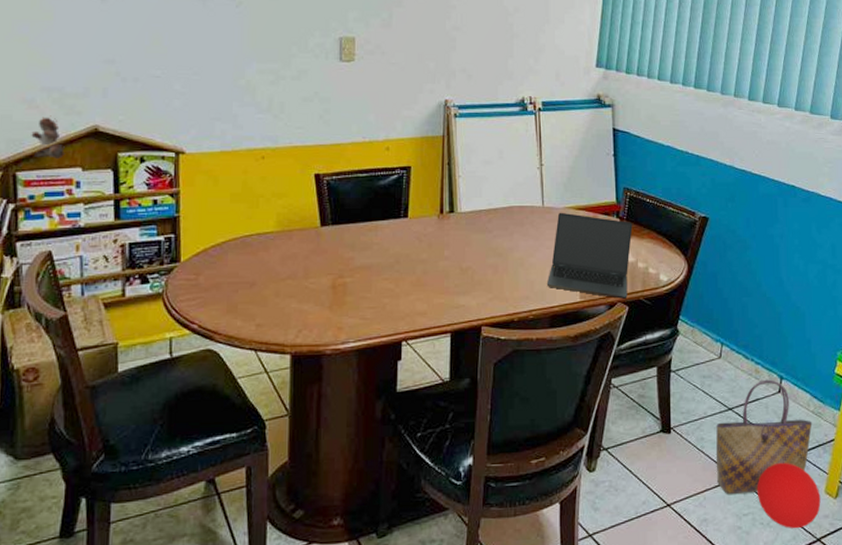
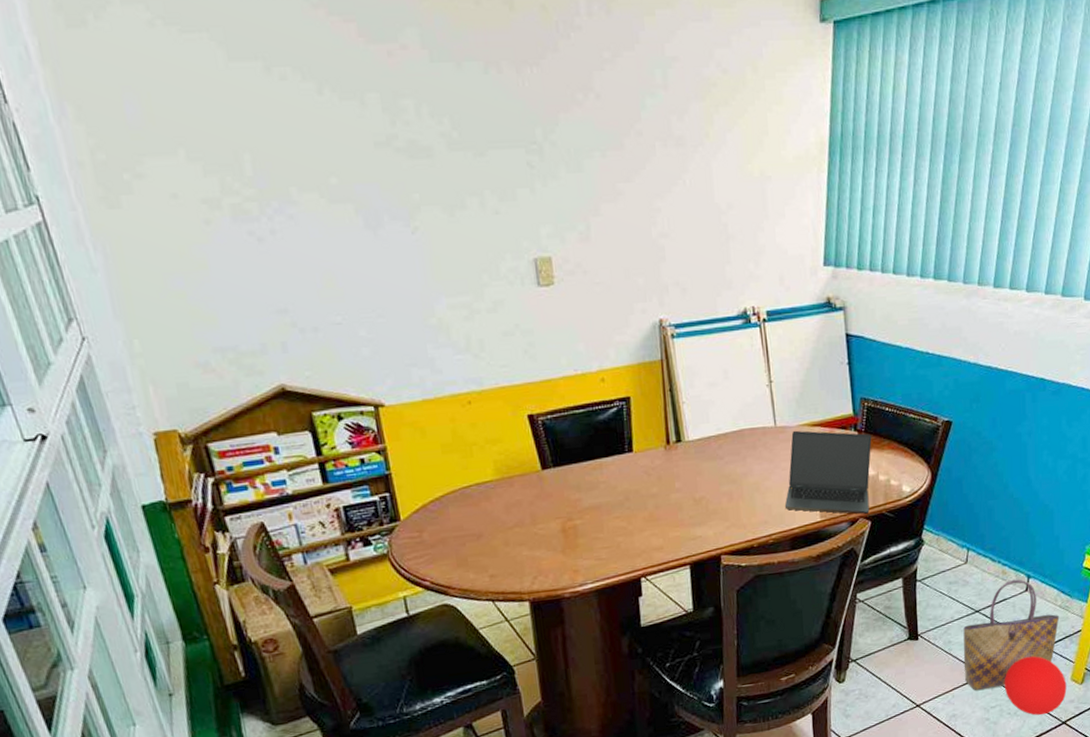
plush toy: present [31,115,66,160] -> none [213,378,256,426]

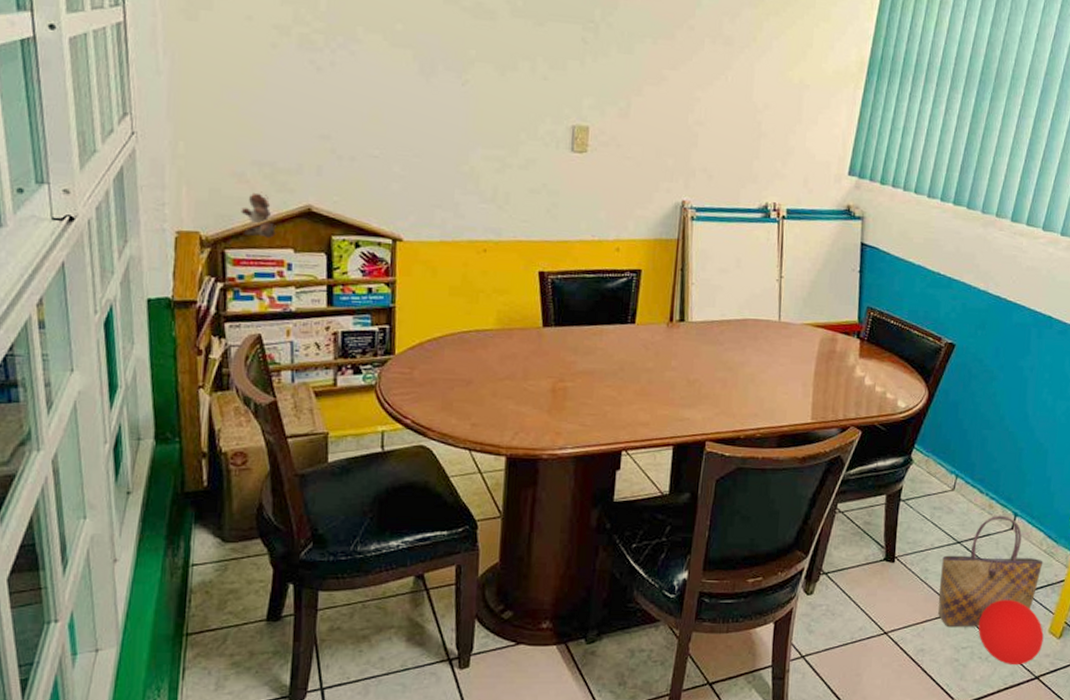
plush toy: none [213,378,256,426] -> present [241,191,277,239]
laptop: present [784,430,872,515] -> none [777,328,874,424]

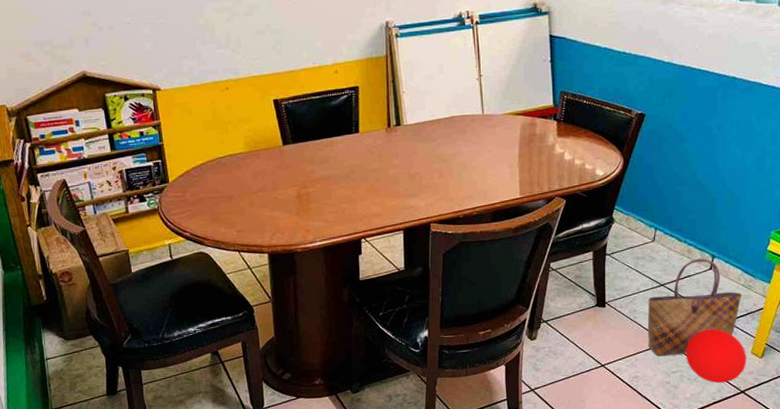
plush toy: present [241,191,277,239] -> none [33,66,64,104]

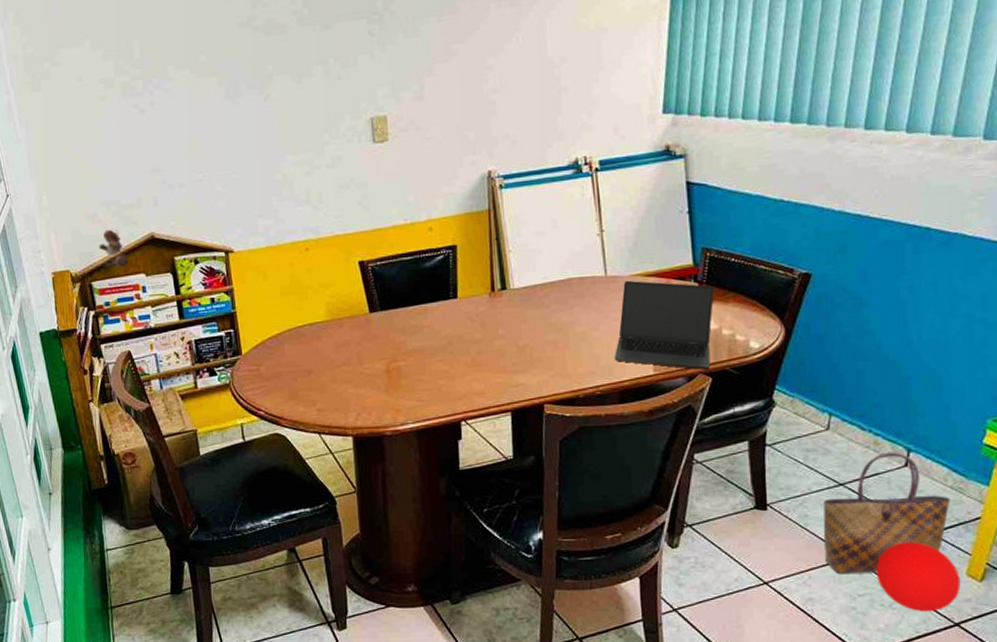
plush toy: none [33,66,64,104] -> present [98,227,130,268]
laptop: none [488,118,570,194] -> present [614,280,715,371]

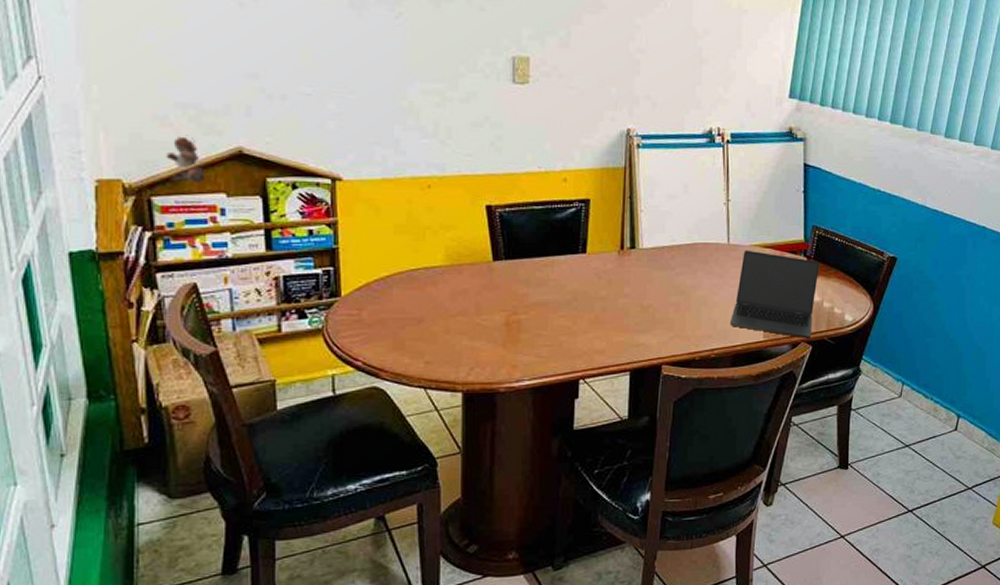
tote bag: present [823,451,951,575] -> none [890,417,986,527]
ball: present [876,541,961,612] -> none [928,495,988,557]

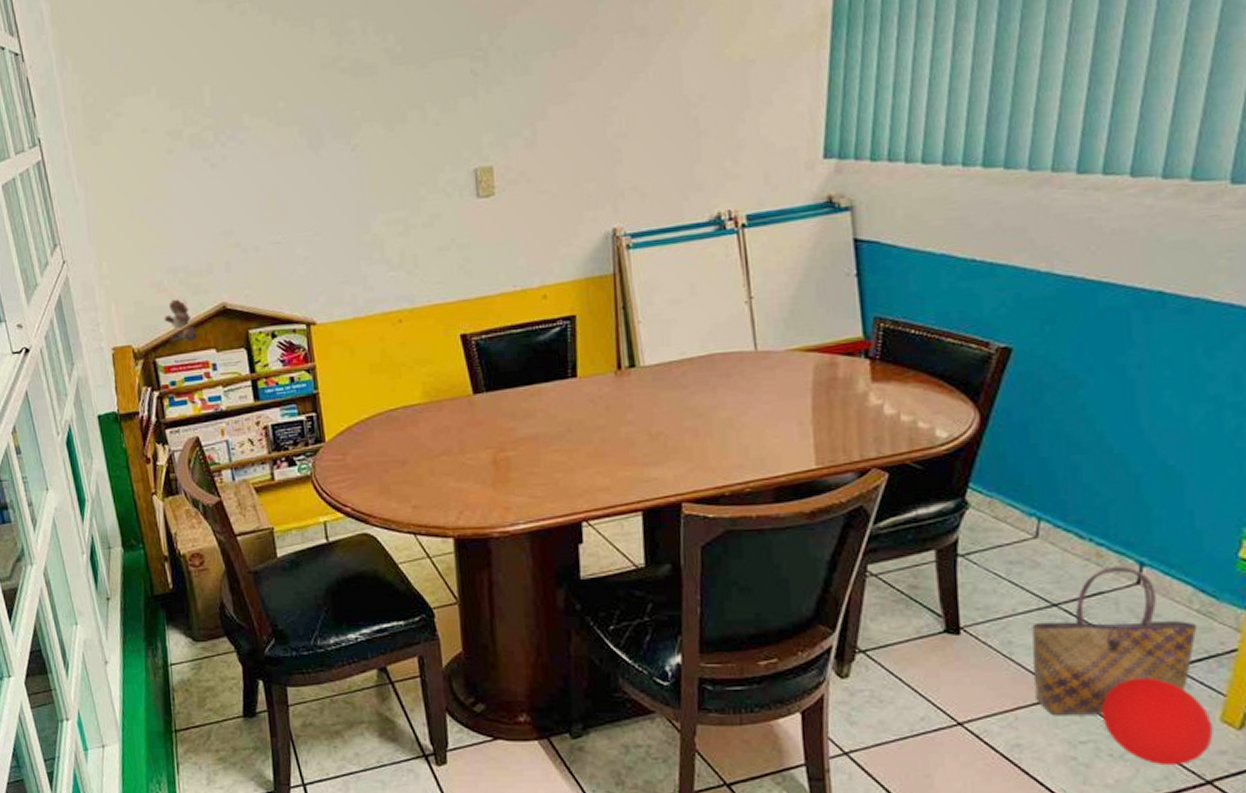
laptop: present [729,250,820,339] -> none [766,356,891,465]
tote bag: none [890,417,986,527] -> present [1032,565,1198,716]
ball: none [928,495,988,557] -> present [1101,677,1213,766]

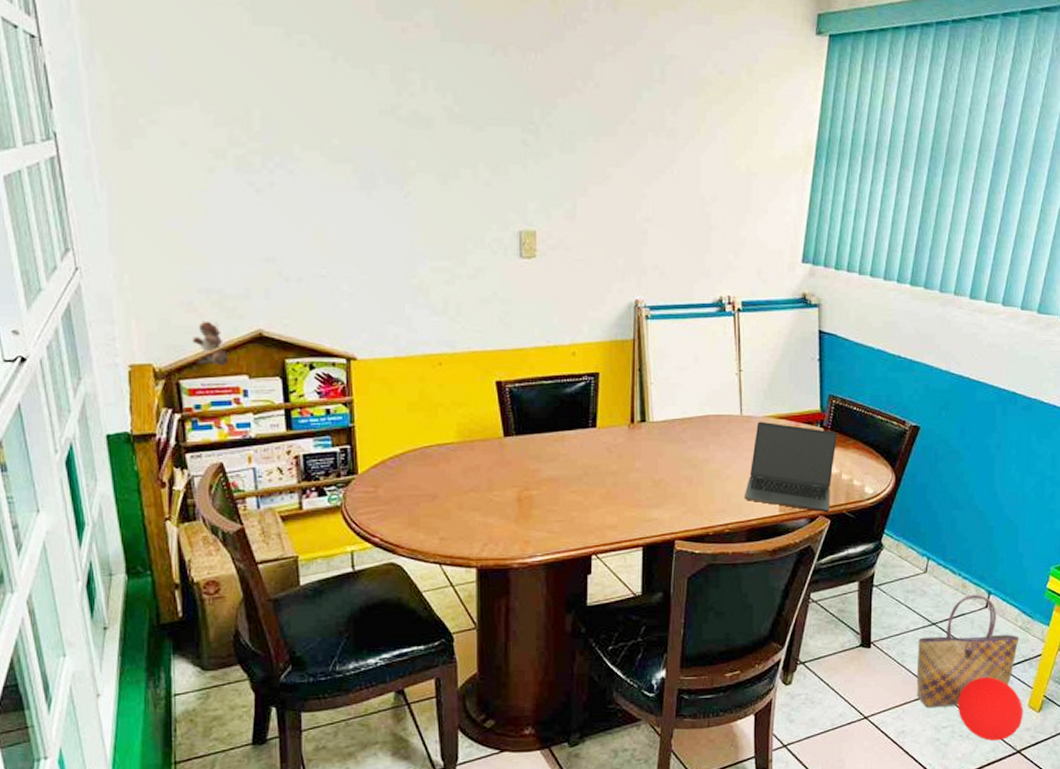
laptop: none [766,356,891,465] -> present [744,421,837,513]

